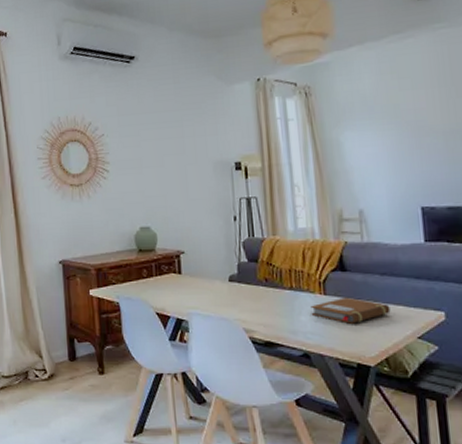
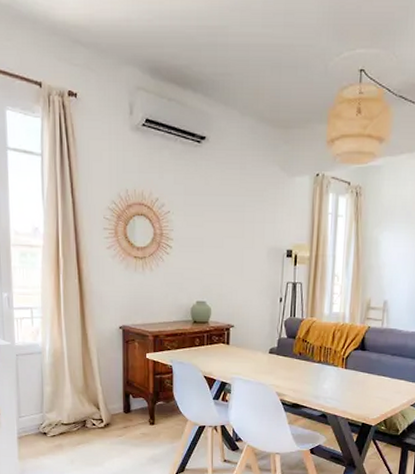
notebook: present [310,297,391,324] -> none [332,371,395,393]

